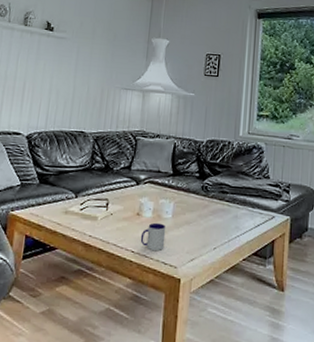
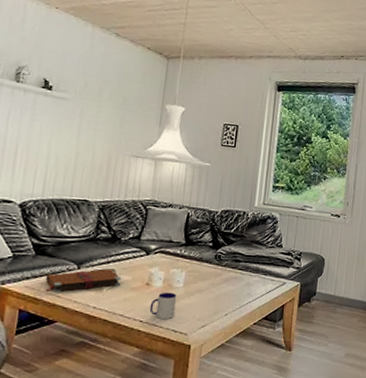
book: none [47,198,114,221] -> present [45,269,122,293]

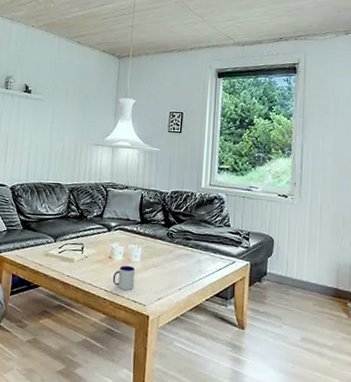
book: present [45,269,122,293] -> none [30,242,89,262]

